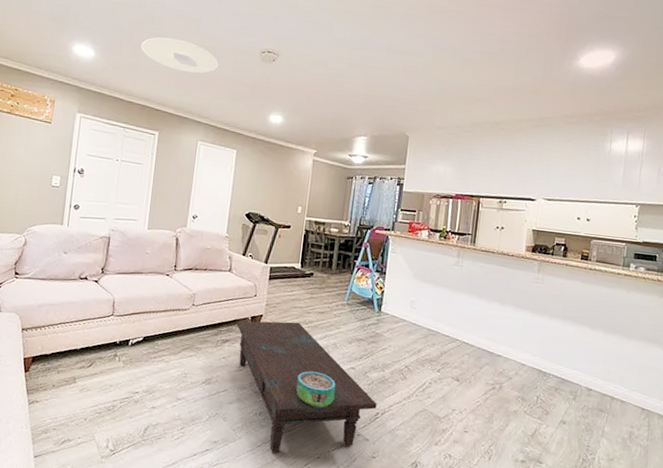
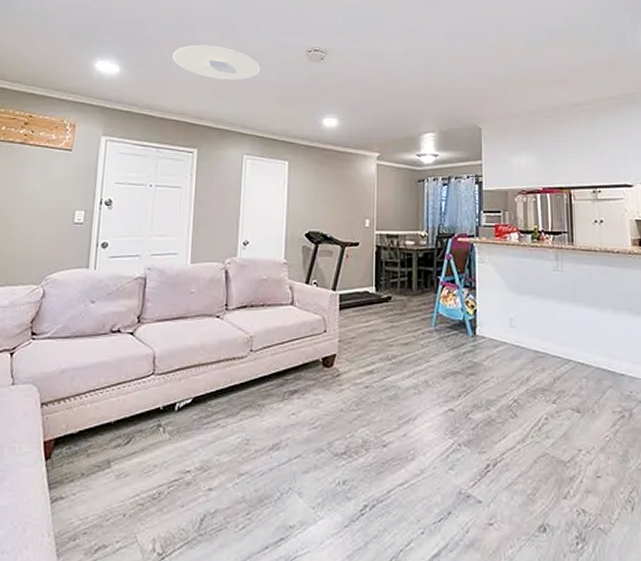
coffee table: present [236,320,377,453] -> none [305,359,486,534]
decorative bowl: present [296,371,336,409] -> none [384,419,433,467]

